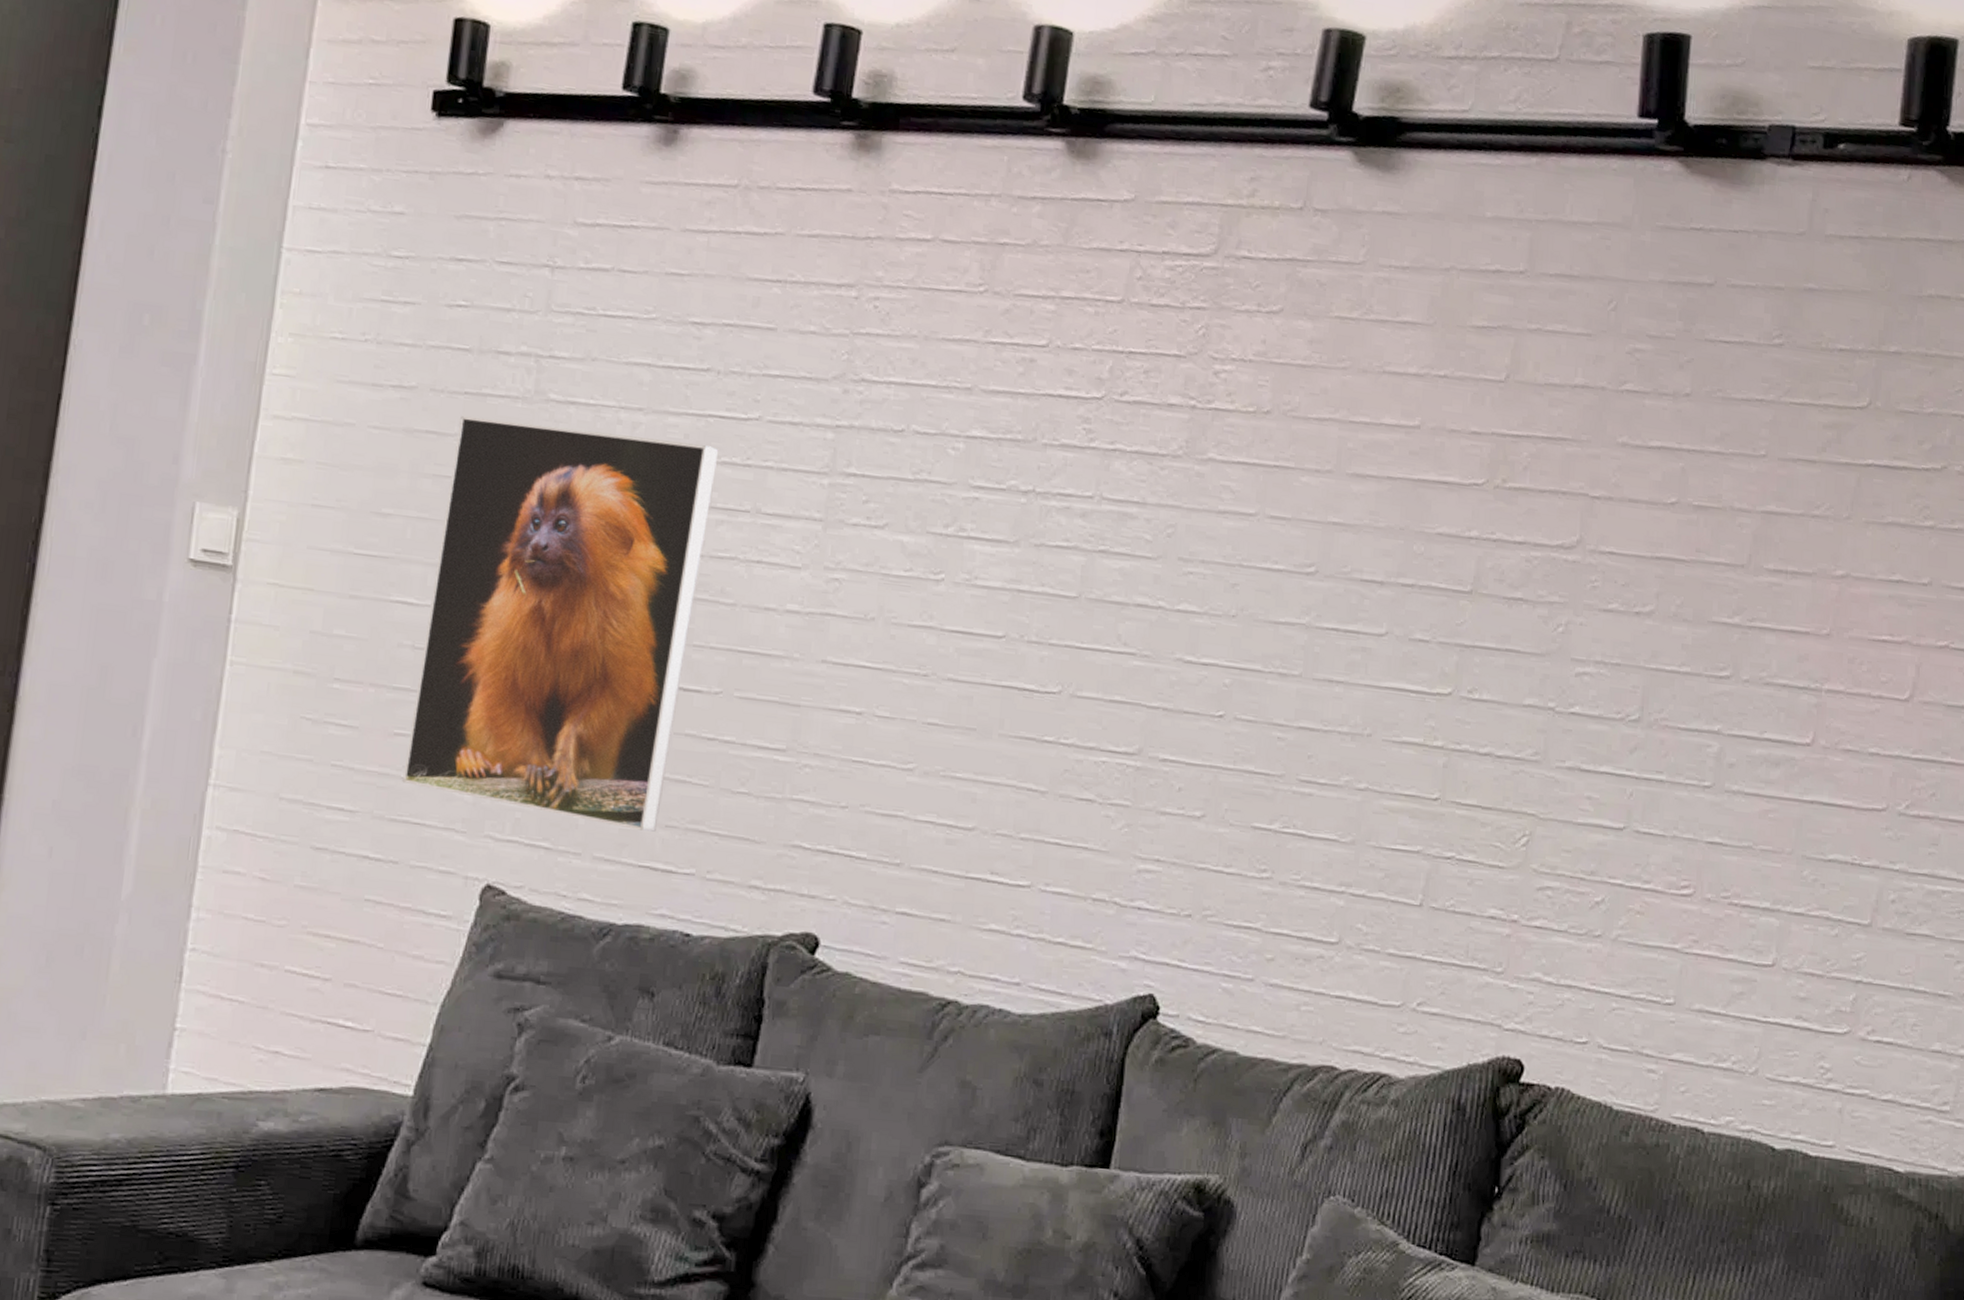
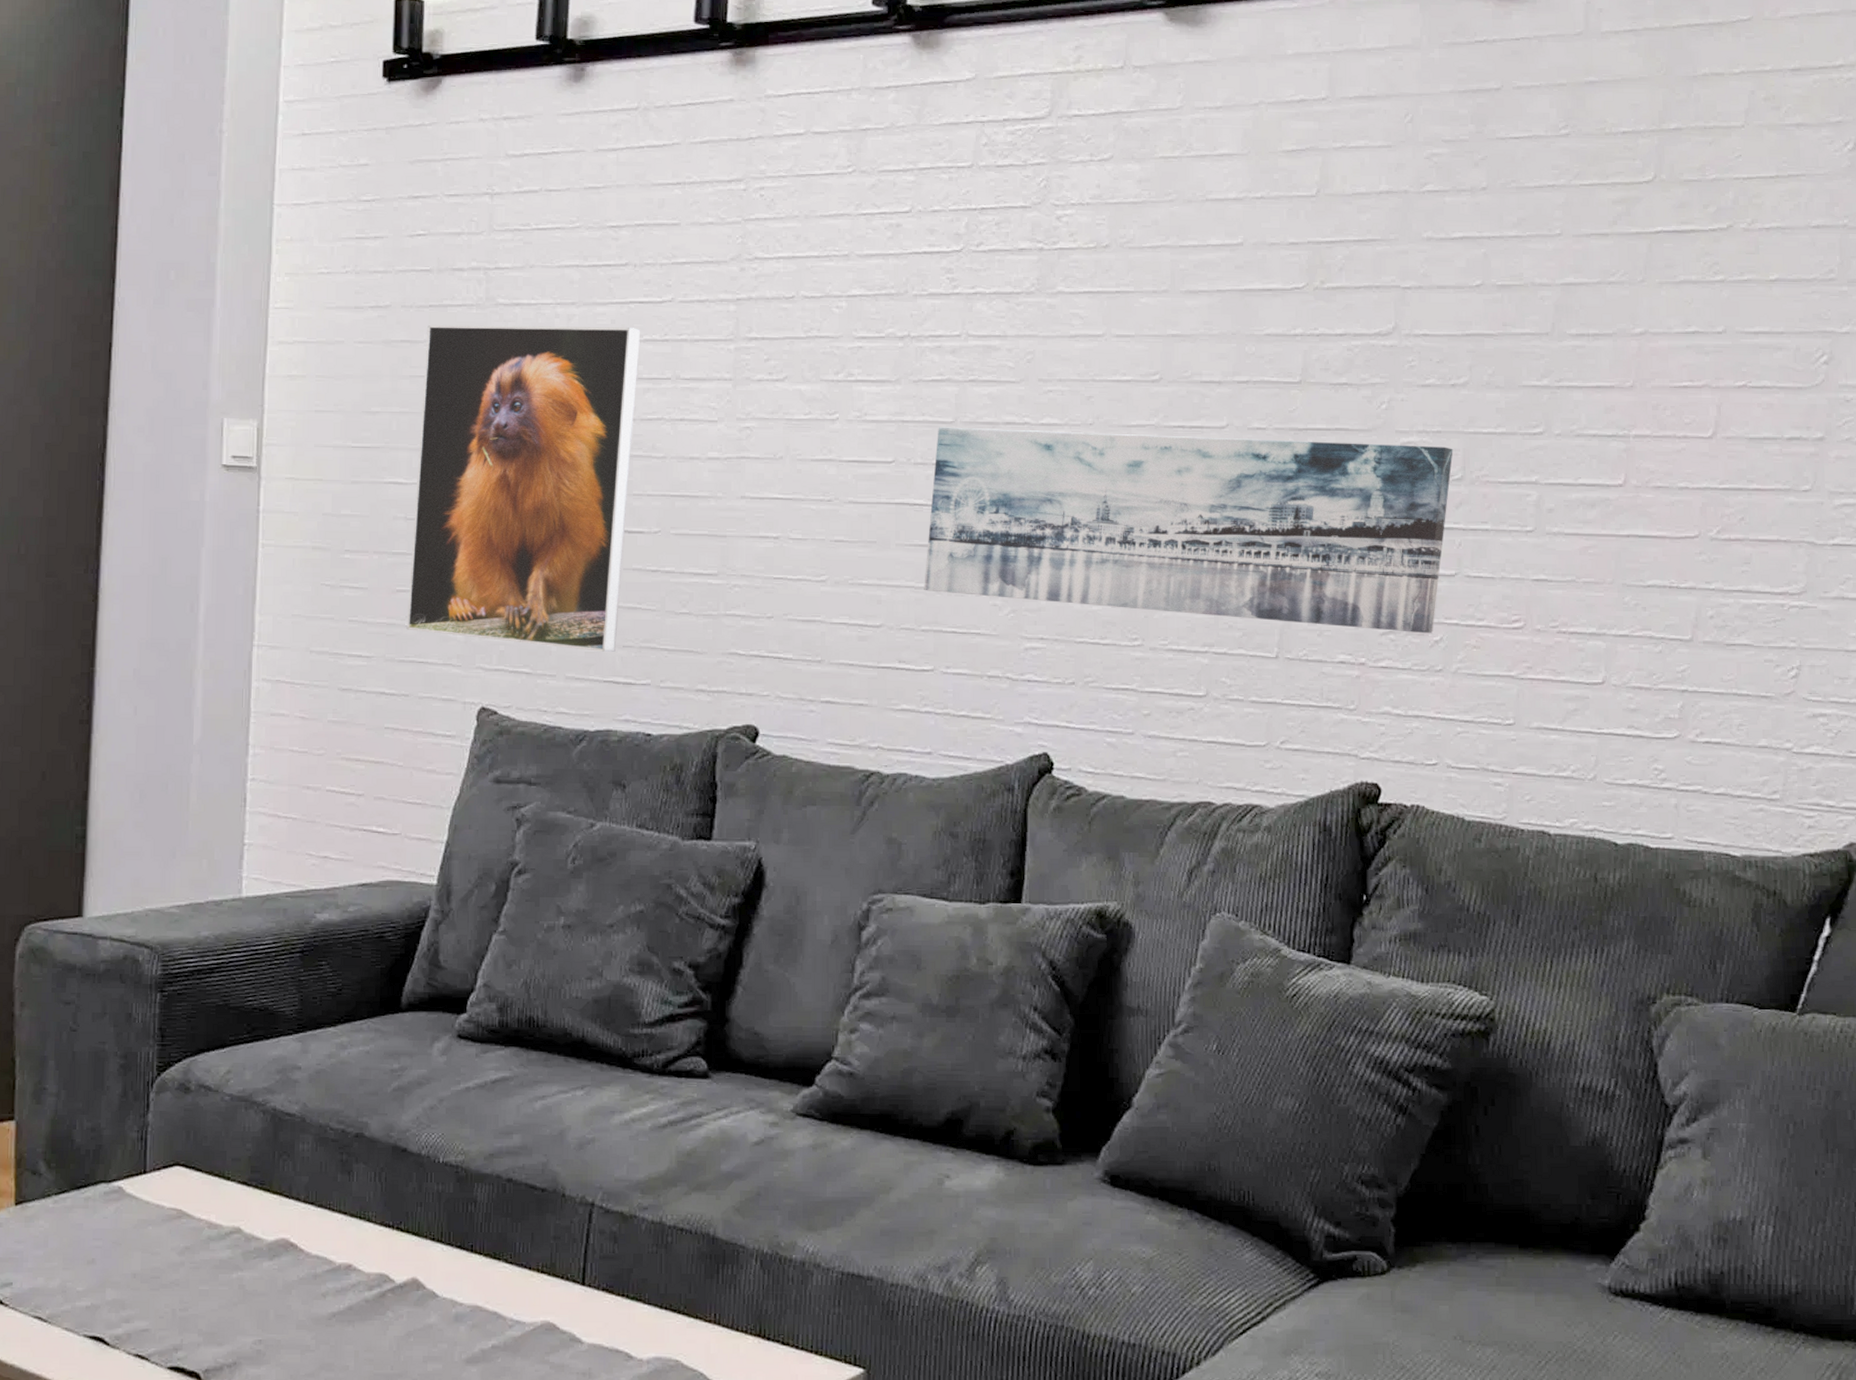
wall art: none [1027,601,1632,894] -> present [924,427,1453,634]

